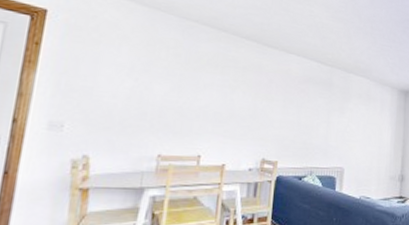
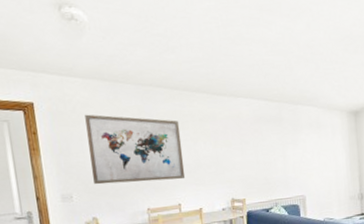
wall art: none [97,35,220,128] -> present [85,114,186,185]

